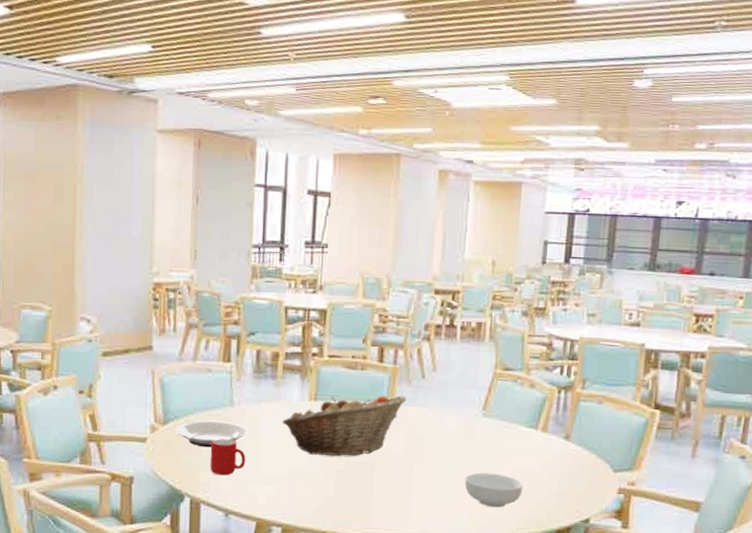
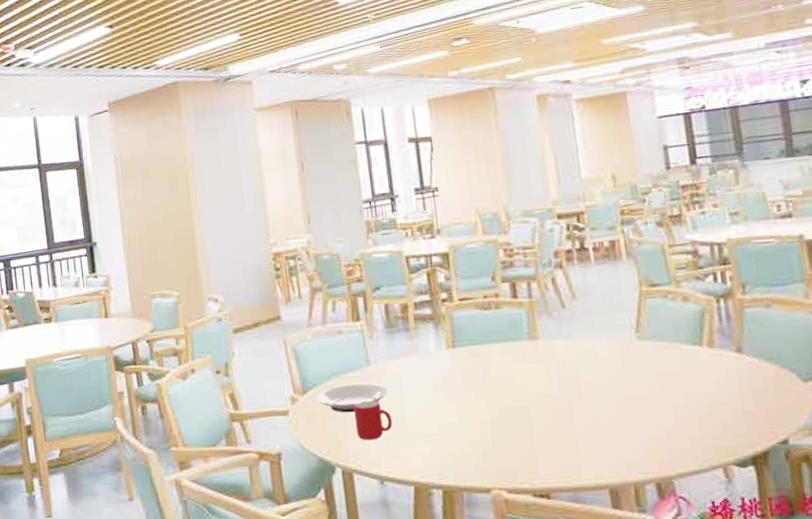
fruit basket: present [281,395,407,457] -> none [422,329,551,406]
cereal bowl: present [464,472,523,508] -> none [632,400,702,440]

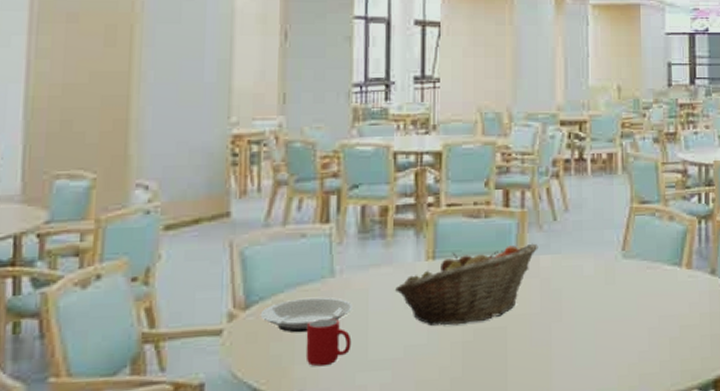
fruit basket: none [422,329,551,406] -> present [394,243,538,326]

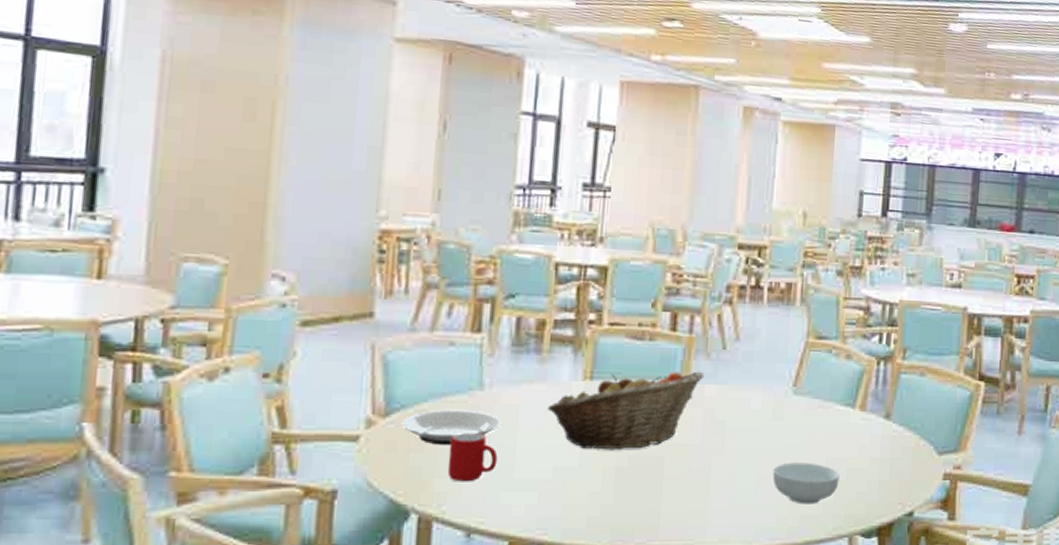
cereal bowl: none [610,322,673,364] -> present [772,462,840,504]

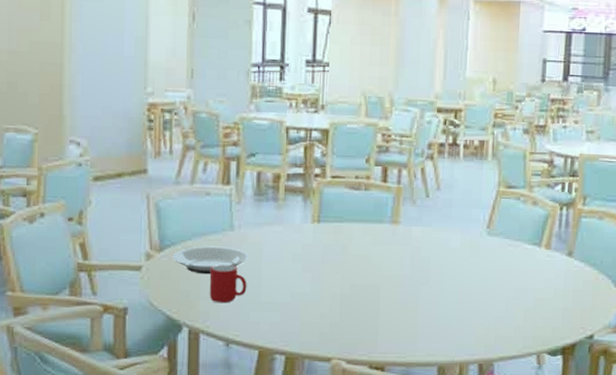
fruit basket: present [546,371,704,450] -> none [284,215,411,280]
cereal bowl: present [772,462,840,504] -> none [471,292,528,327]

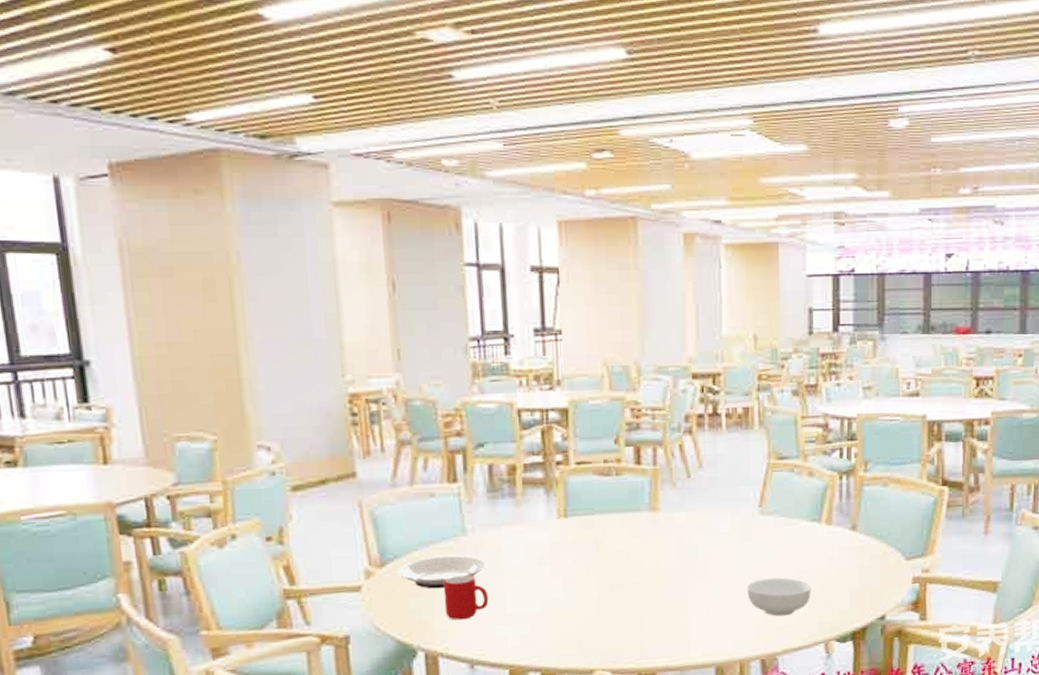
cereal bowl: none [471,292,528,327] -> present [747,577,811,617]

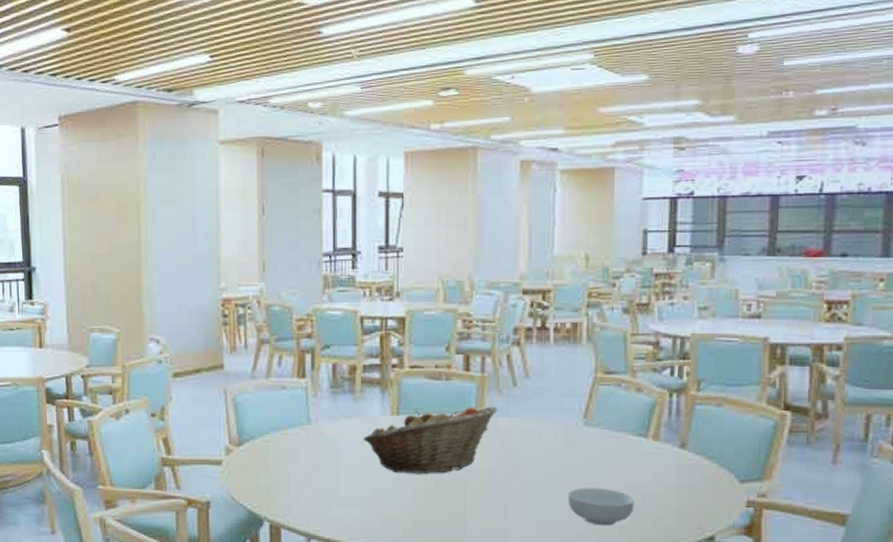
plate: present [396,554,488,589] -> none [251,440,328,469]
cup: present [443,574,489,620] -> none [288,458,326,498]
fruit basket: none [527,500,672,581] -> present [362,406,498,474]

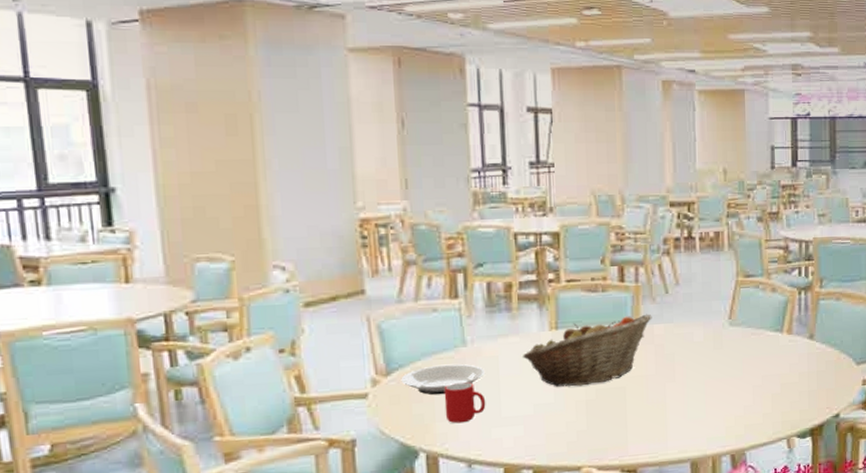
plate: none [251,440,328,469] -> present [401,363,486,395]
cup: none [288,458,326,498] -> present [444,381,486,424]
cereal bowl: present [568,487,635,526] -> none [718,381,775,416]

